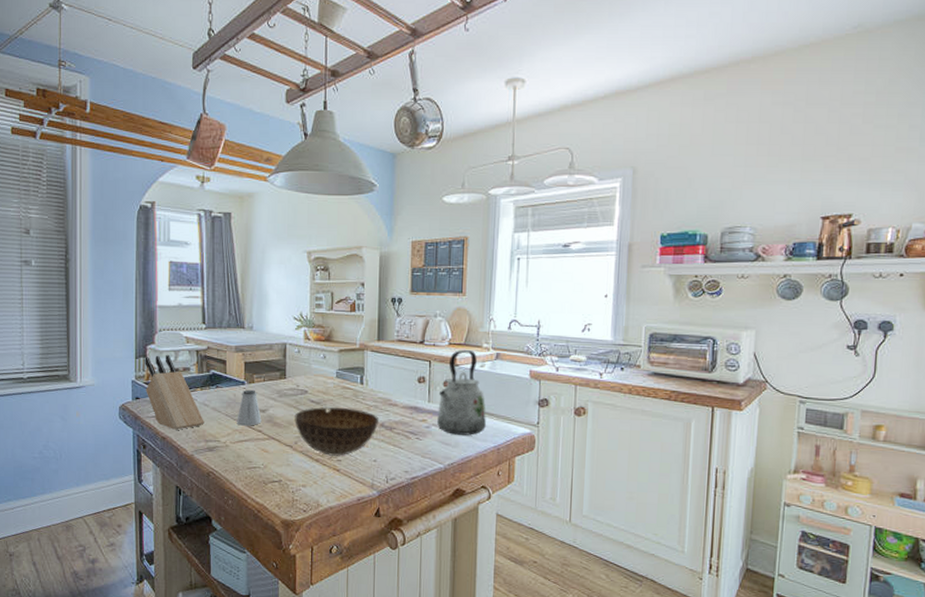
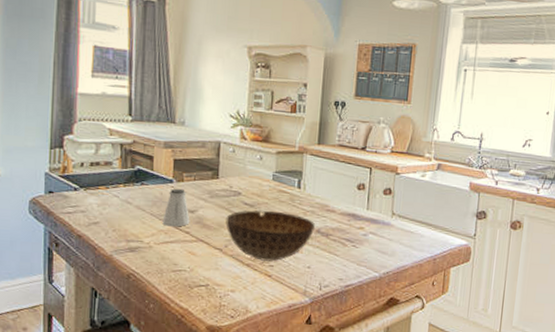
knife block: present [145,354,204,430] -> none [61,146,126,228]
kettle: present [437,350,486,436] -> none [375,158,425,245]

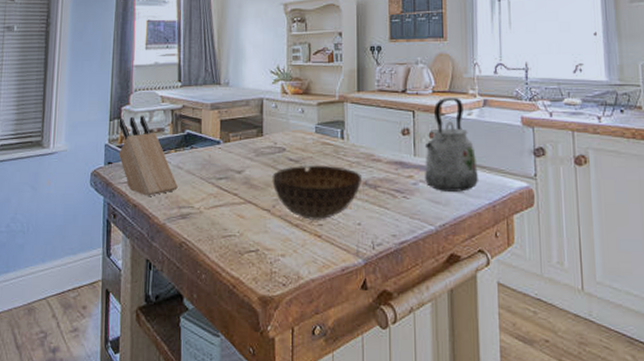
knife block: none [61,146,126,228] -> present [119,115,178,196]
saltshaker: present [162,188,190,227] -> none [211,149,238,189]
kettle: none [375,158,425,245] -> present [424,98,478,192]

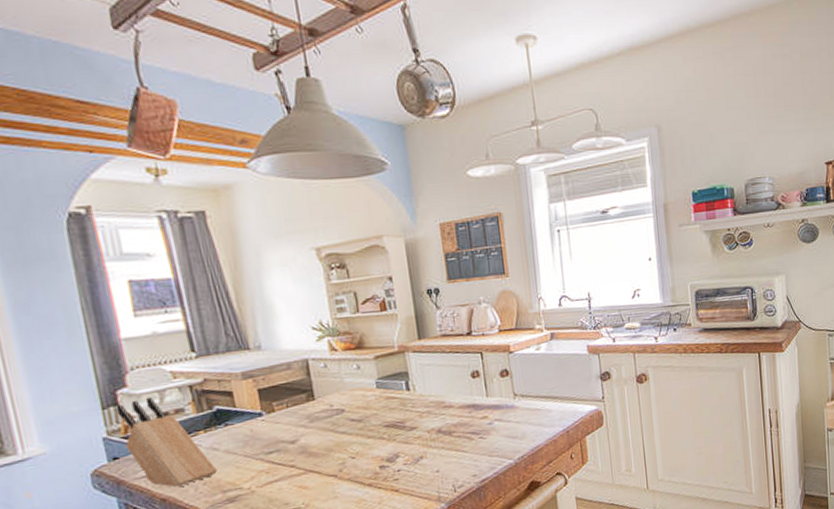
bowl: present [272,165,363,220] -> none [333,419,436,477]
kettle: present [424,98,478,192] -> none [496,334,551,427]

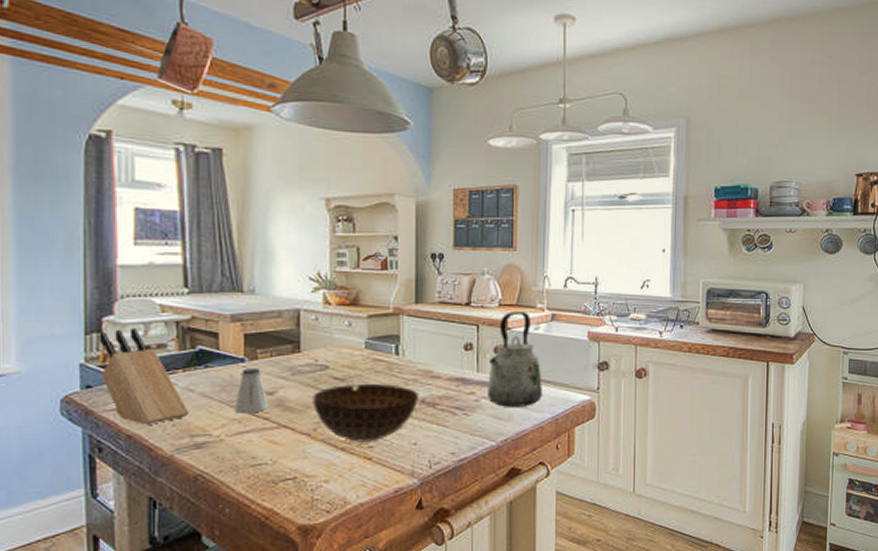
saltshaker: none [259,419,293,465] -> present [234,368,269,414]
bowl: none [333,419,436,477] -> present [313,383,420,442]
kettle: none [496,334,551,427] -> present [488,312,542,407]

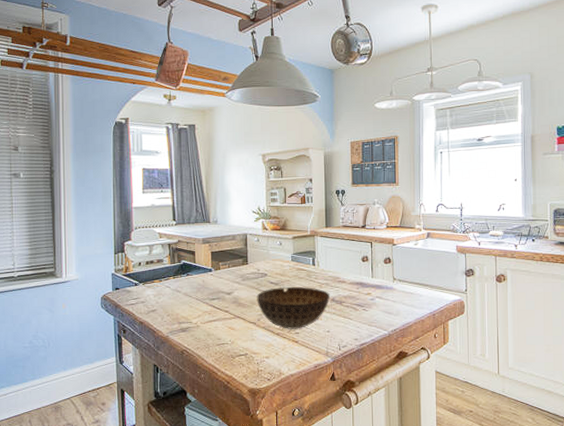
knife block: present [99,327,189,425] -> none [123,249,177,315]
saltshaker: present [234,368,269,414] -> none [206,275,228,308]
kettle: present [488,312,542,407] -> none [380,231,422,305]

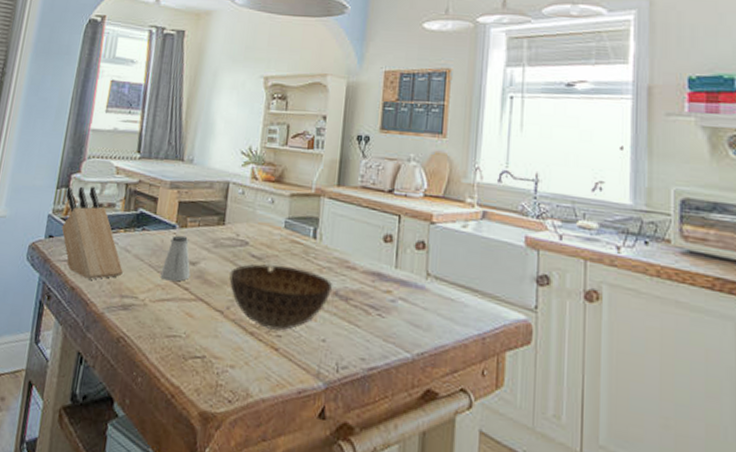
knife block: none [123,249,177,315] -> present [61,186,123,280]
saltshaker: none [206,275,228,308] -> present [160,235,191,282]

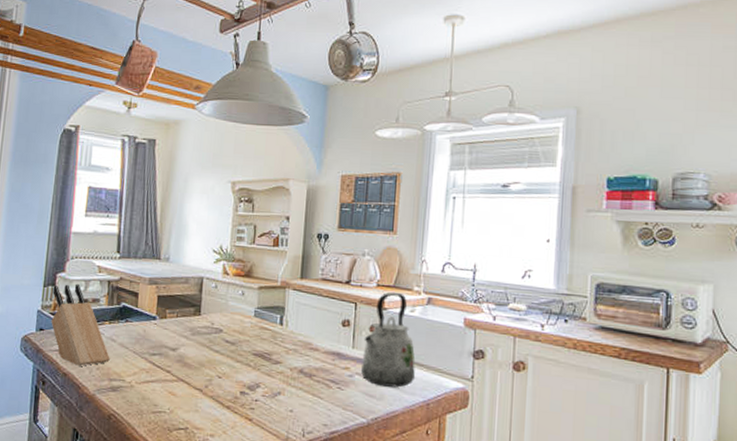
saltshaker: present [160,235,191,282] -> none [144,325,172,366]
bowl: present [229,264,333,331] -> none [206,348,299,404]
kettle: none [405,204,469,317] -> present [361,292,416,388]

